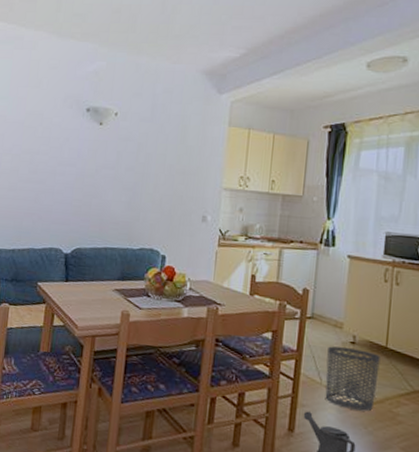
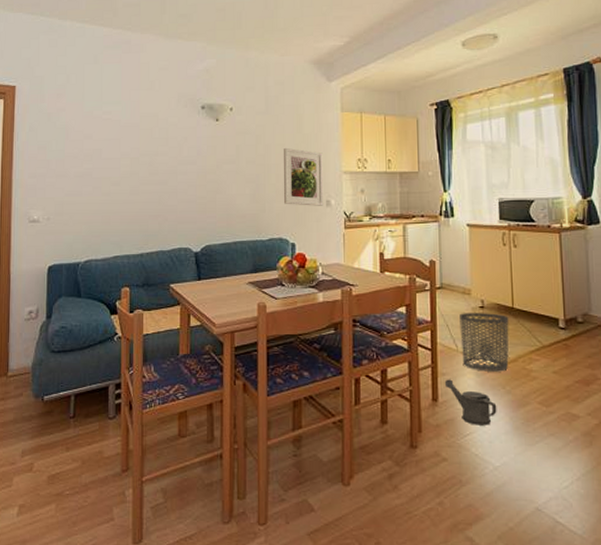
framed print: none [159,158,204,221] -> present [284,147,324,206]

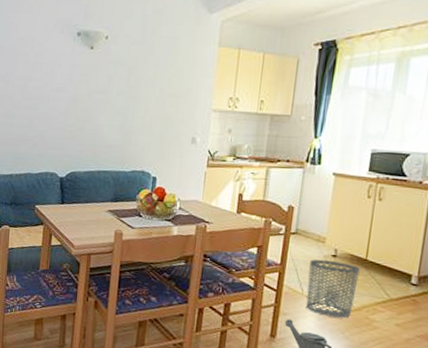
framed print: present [284,147,324,206] -> none [150,80,194,143]

